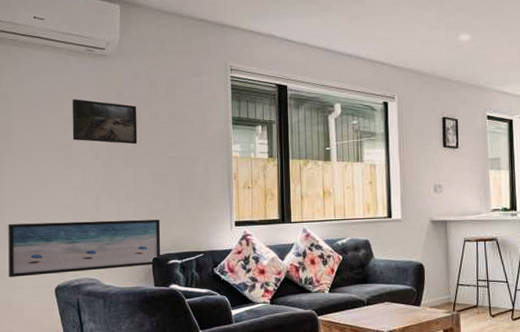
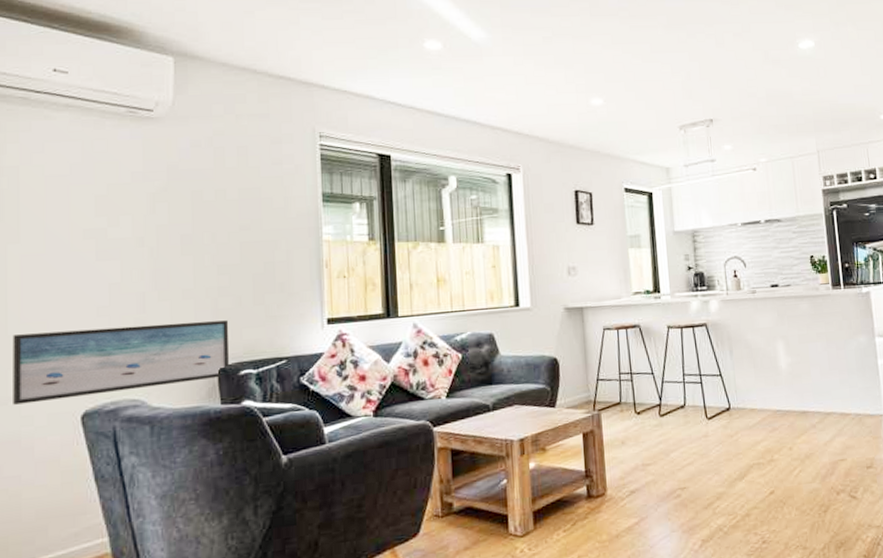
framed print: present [72,99,138,145] -> none [106,172,198,228]

